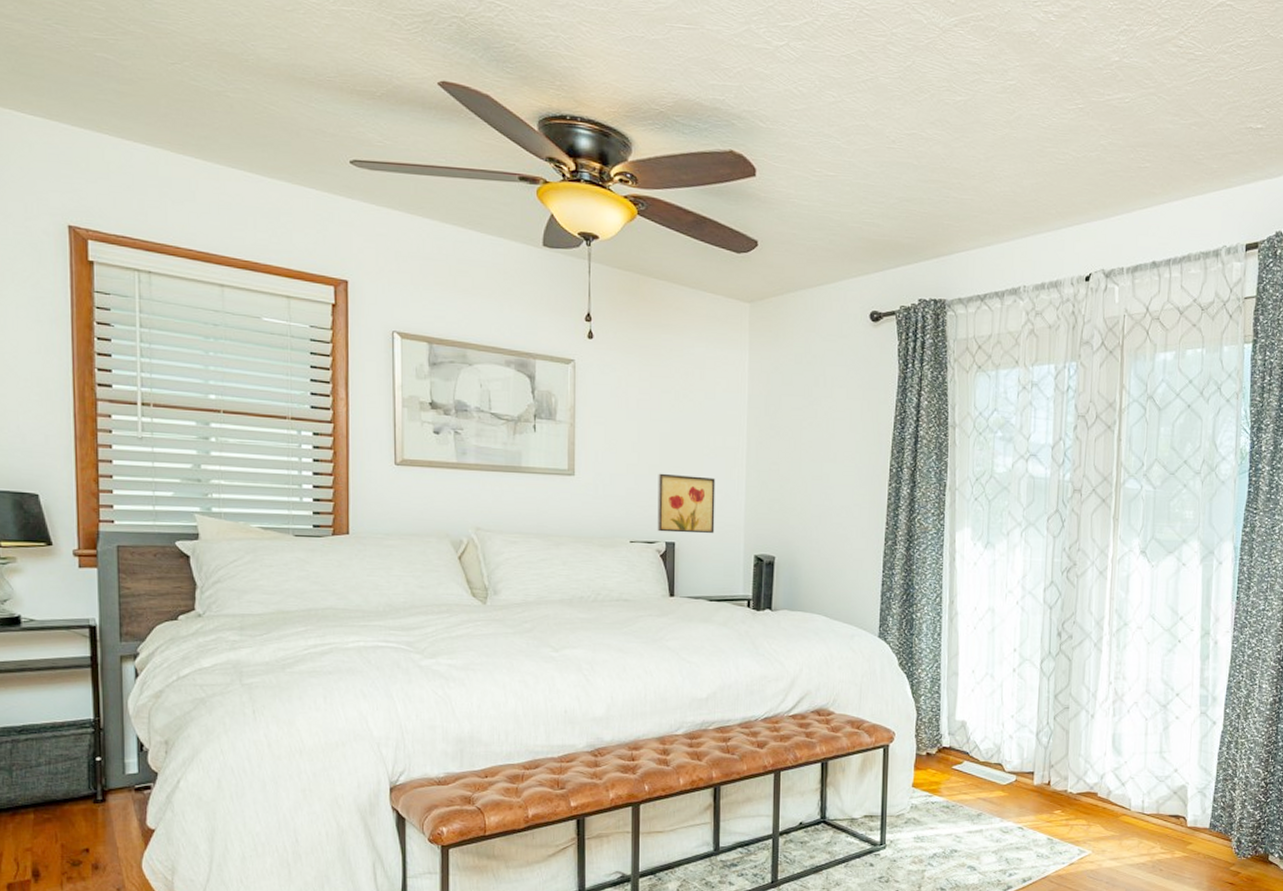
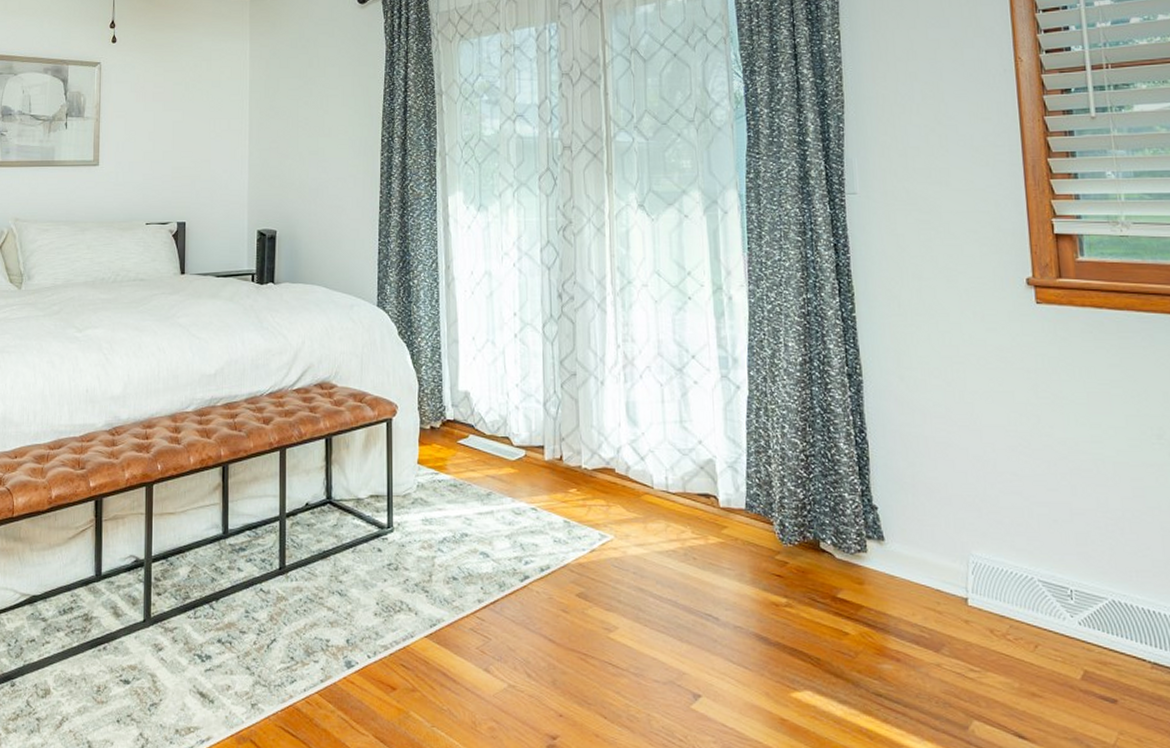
wall art: present [657,473,716,534] -> none [170,158,221,213]

